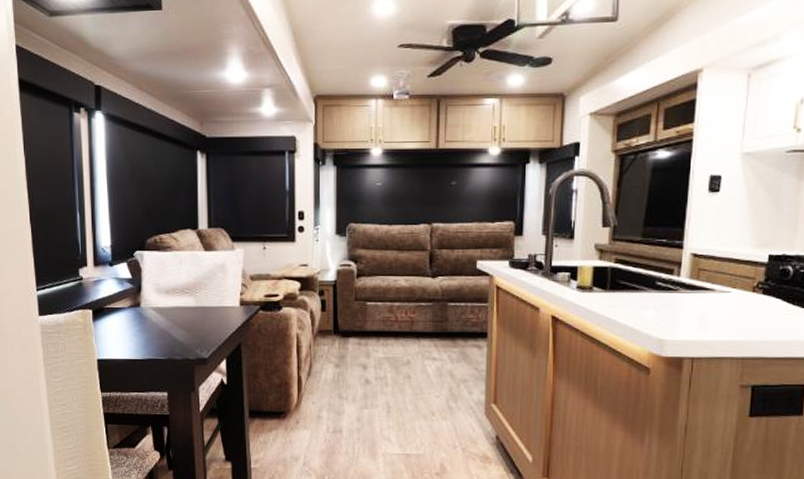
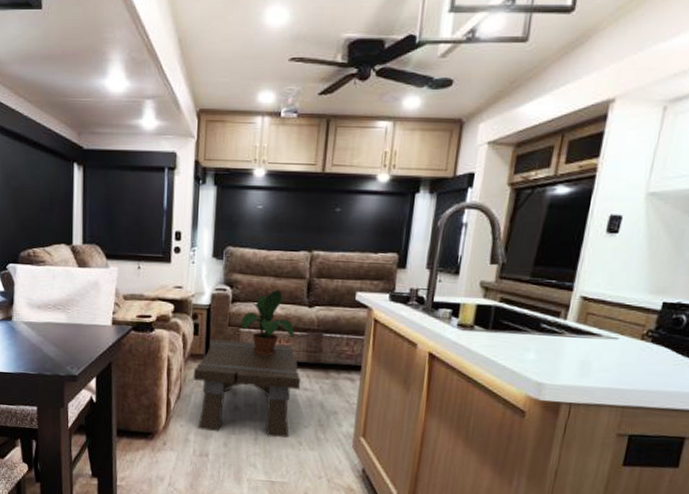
coffee table: none [322,315,430,409] -> present [192,339,301,438]
potted plant: none [365,262,420,327] -> present [239,289,295,355]

